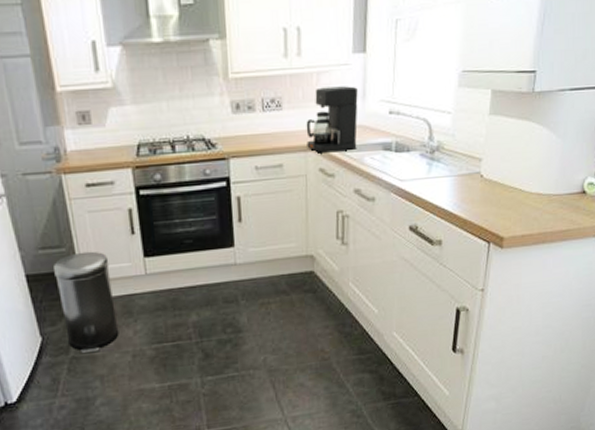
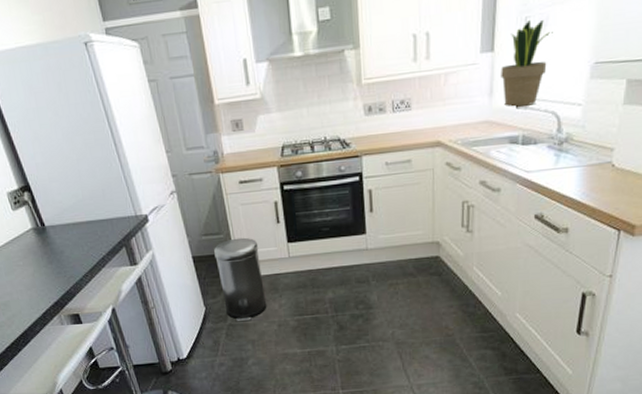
coffee maker: present [306,86,358,153] -> none [433,84,485,149]
potted plant: none [373,23,423,112] -> present [501,20,553,107]

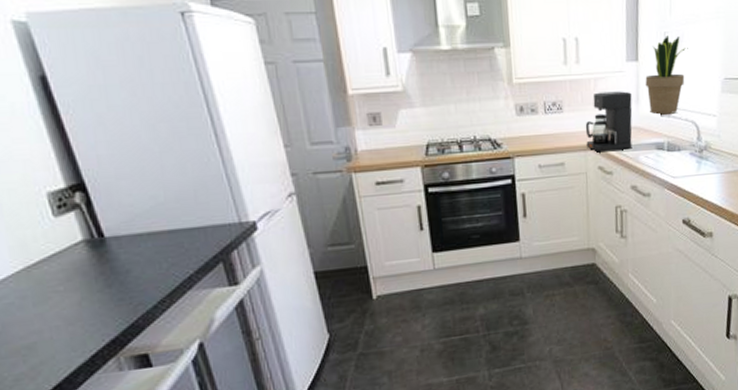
pedal bin: present [214,237,267,322] -> none [342,247,407,350]
coffee maker: none [433,84,485,149] -> present [585,91,633,153]

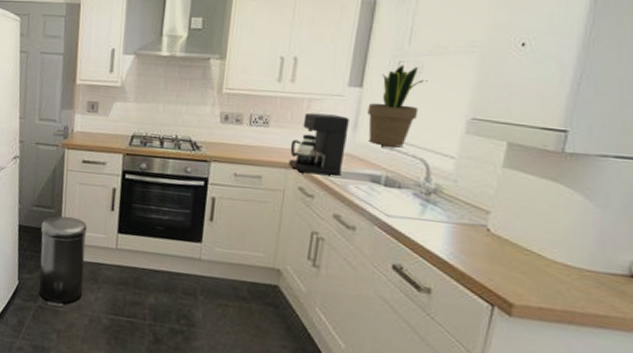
pedal bin: none [342,247,407,350] -> present [39,216,88,307]

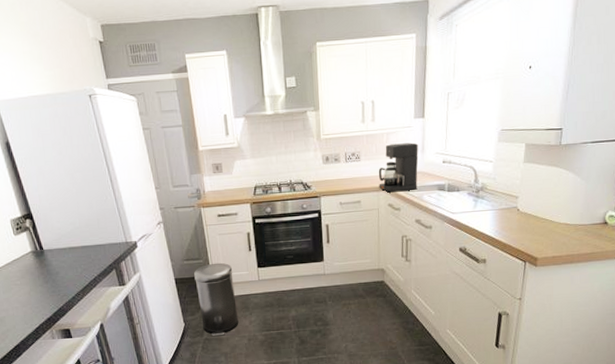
potted plant: present [367,65,427,148] -> none [430,95,469,162]

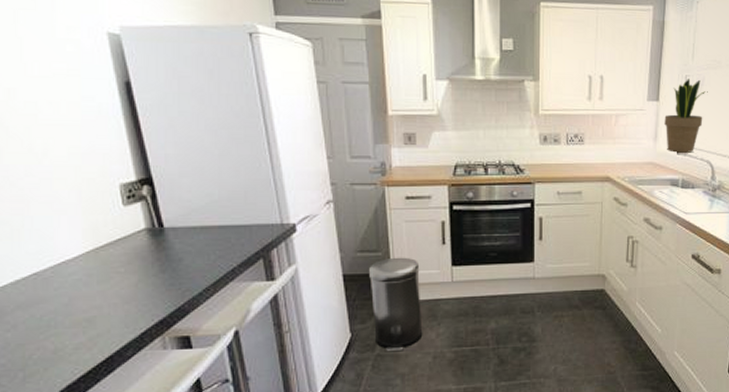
coffee maker: present [378,142,419,193] -> none [604,128,650,184]
potted plant: none [430,95,469,162] -> present [664,79,708,153]

